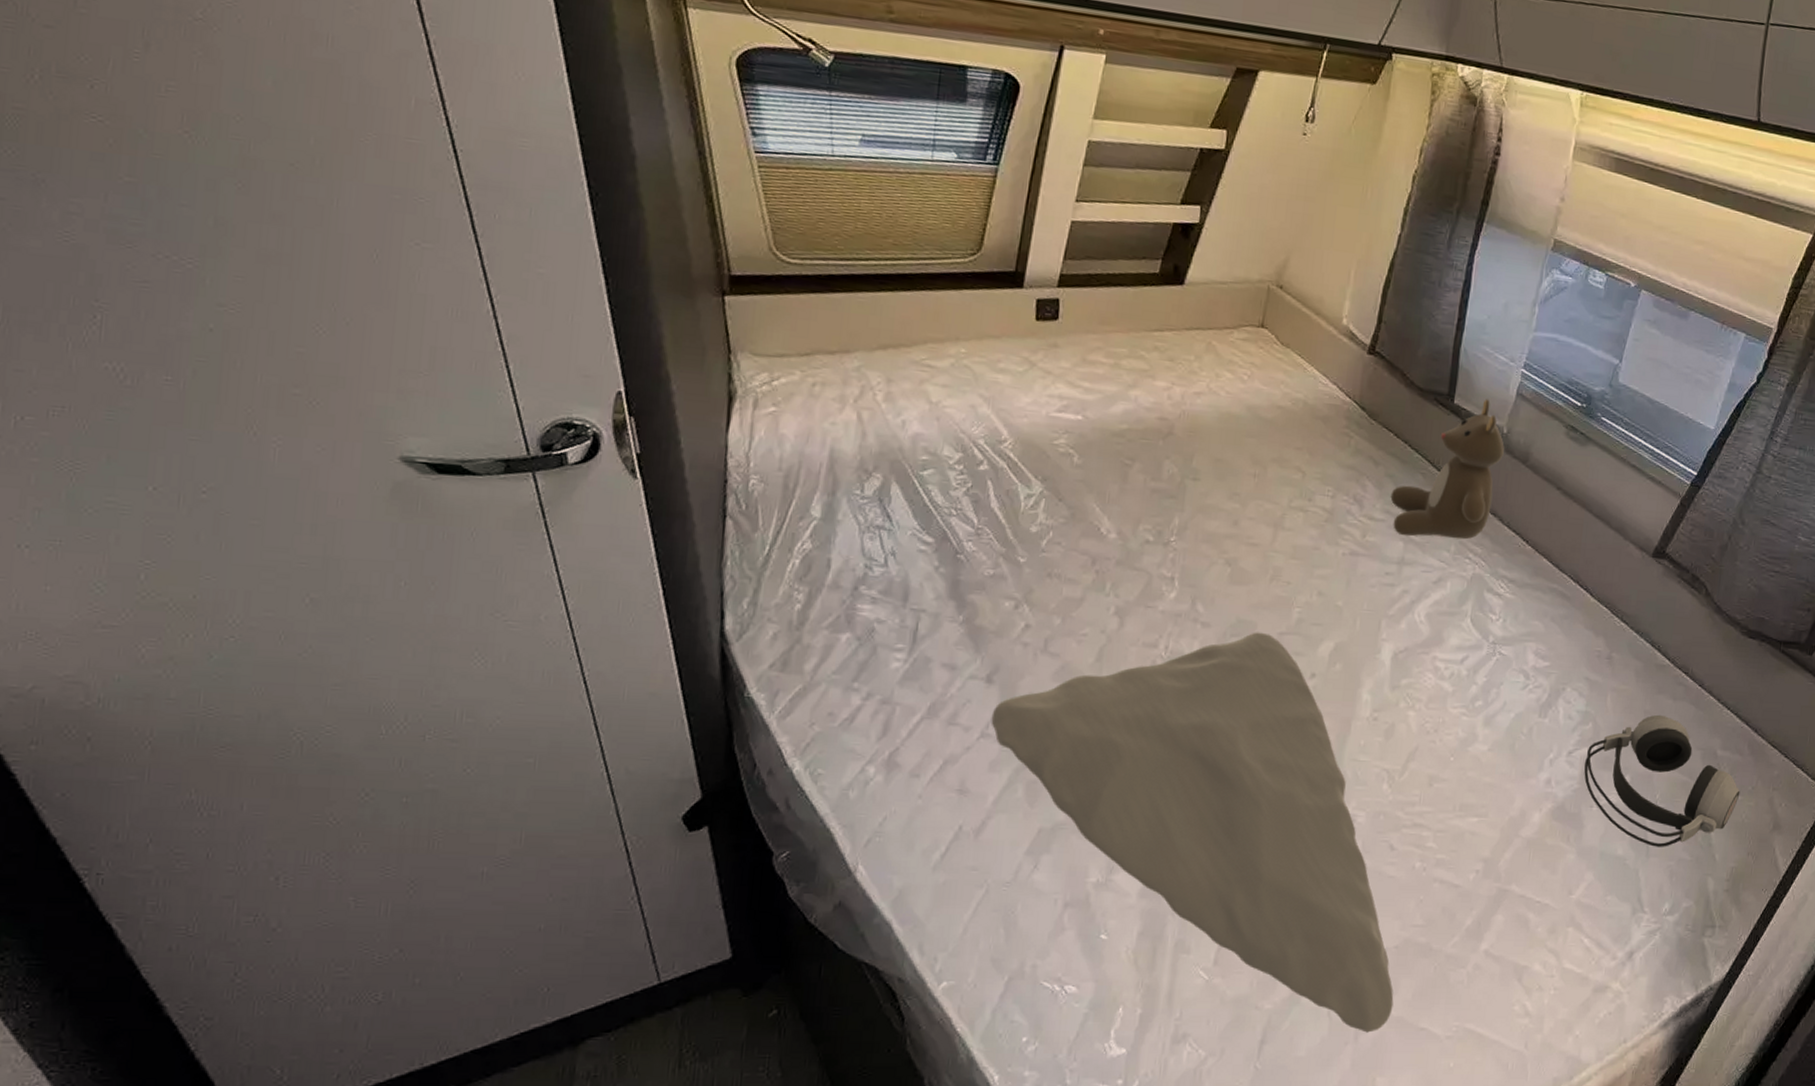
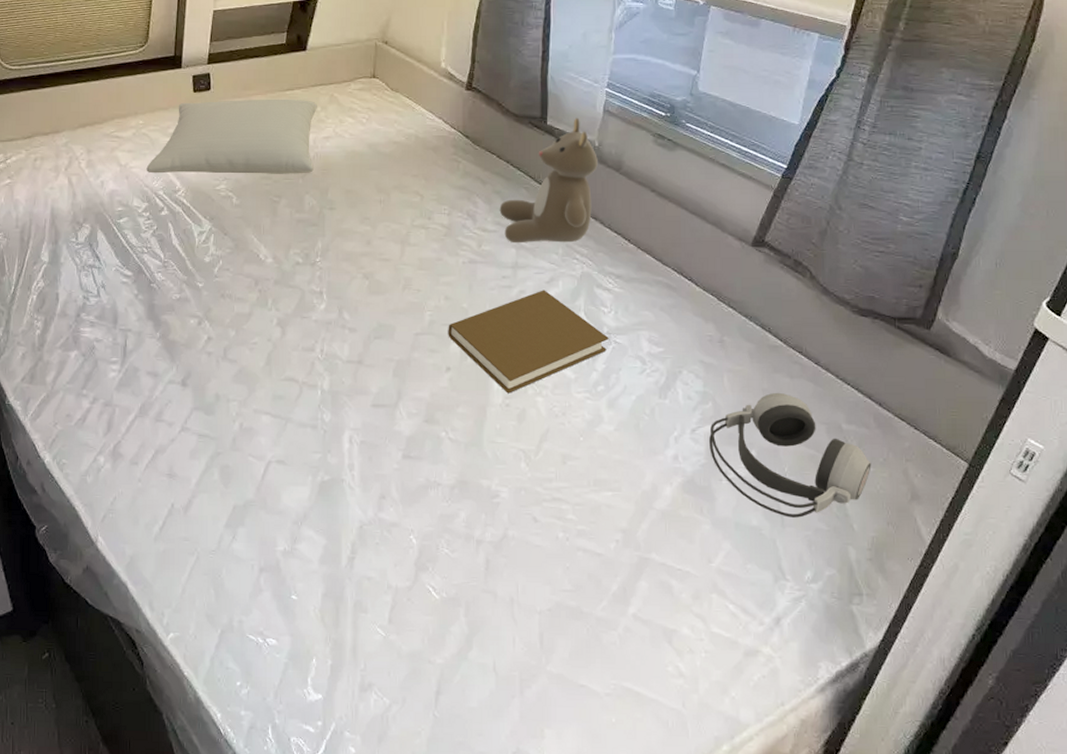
pillow: none [964,331,1191,435] -> present [146,99,317,174]
towel: present [991,632,1394,1033] -> none [188,334,552,688]
book: none [1317,590,1494,706] -> present [448,290,609,394]

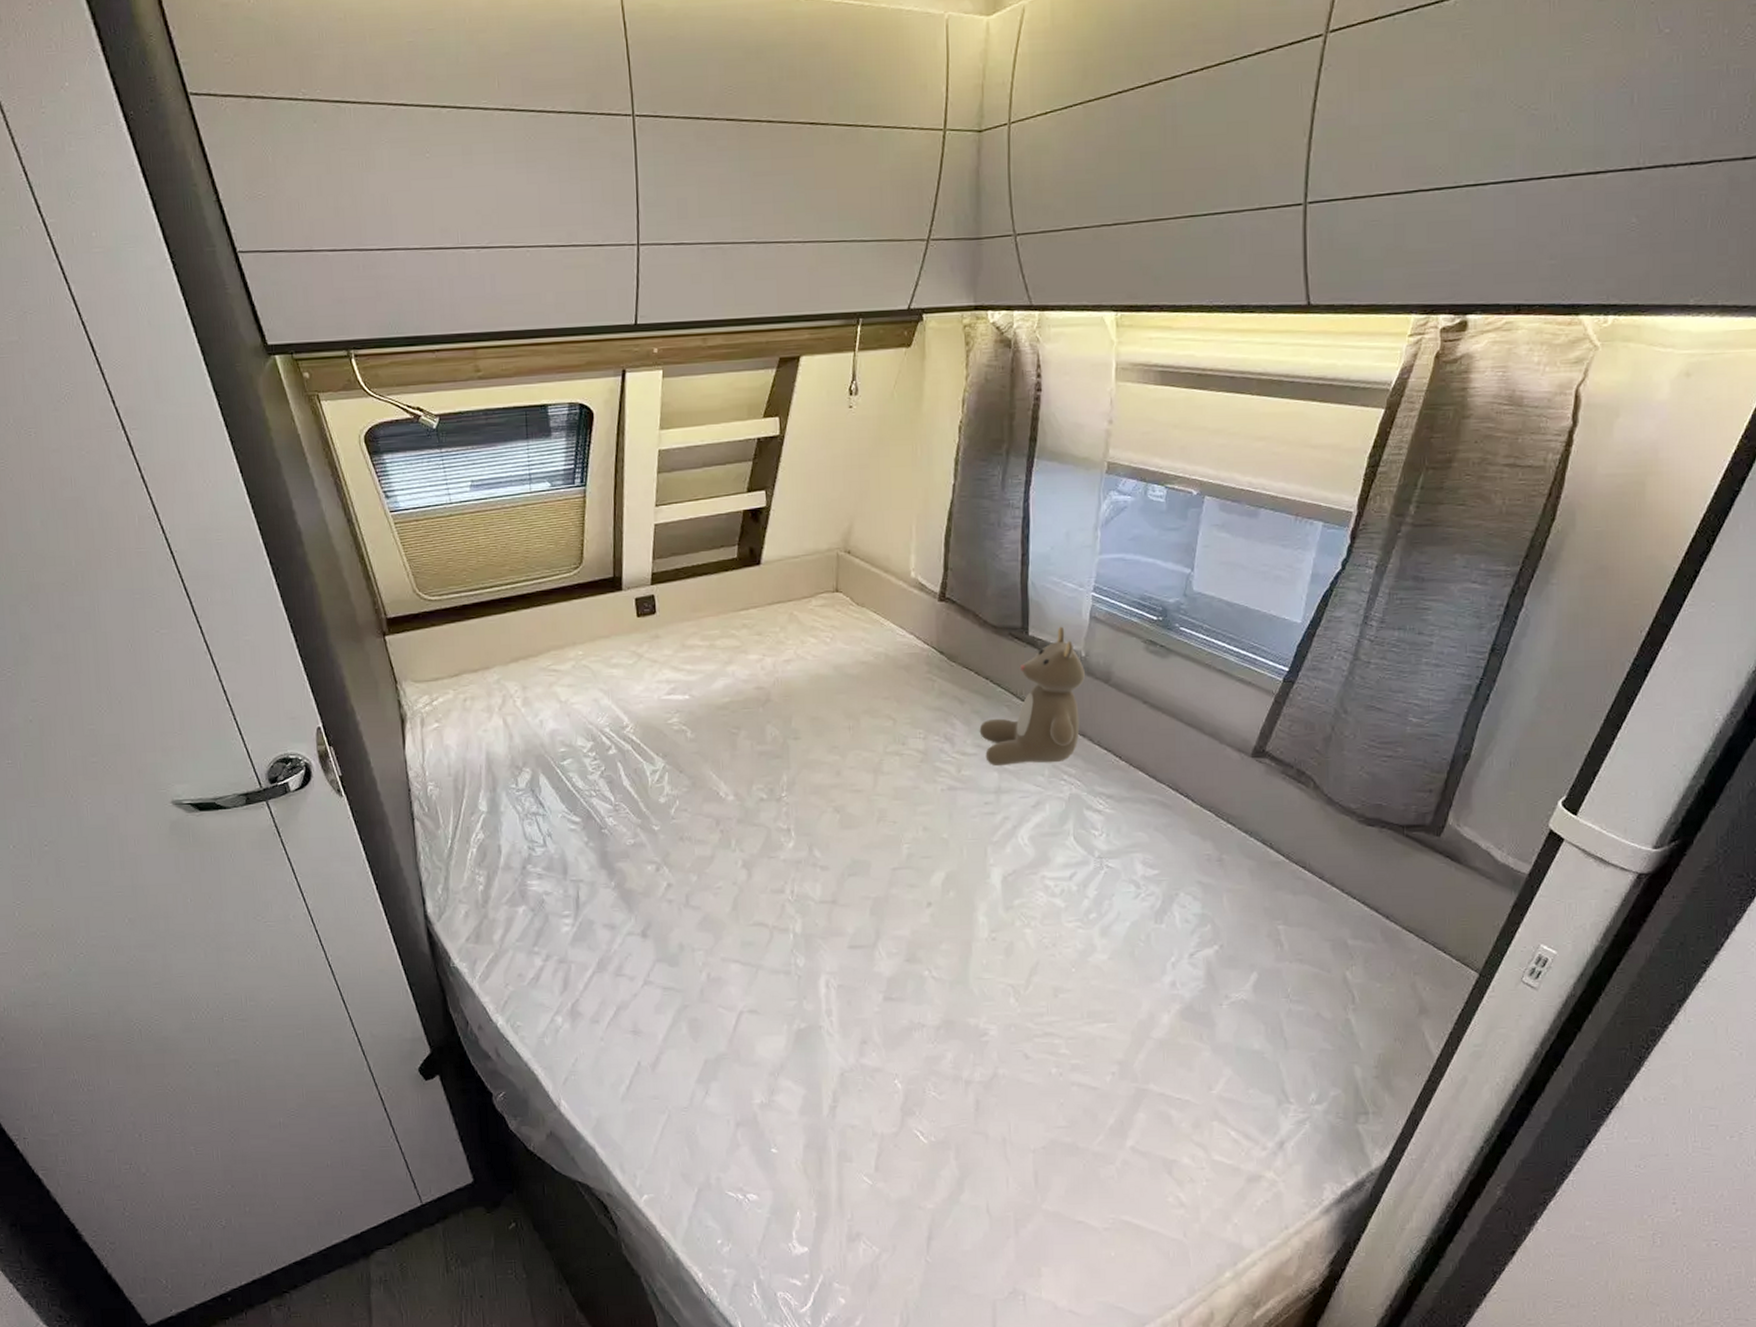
pillow: present [146,99,317,174] -> none [589,619,776,709]
book: present [448,290,609,394] -> none [927,815,1101,927]
headphones: present [709,392,872,518] -> none [1208,910,1378,1039]

